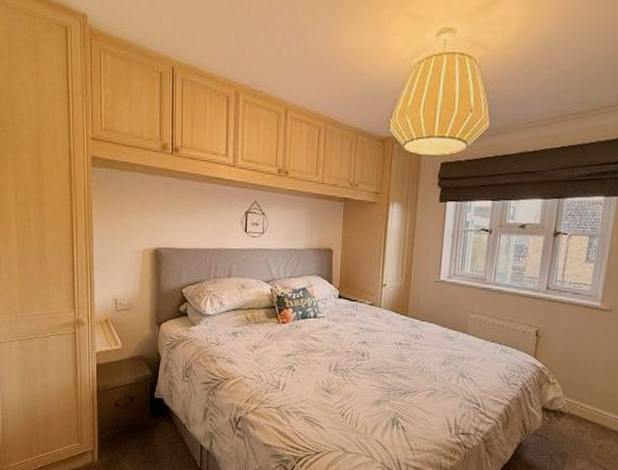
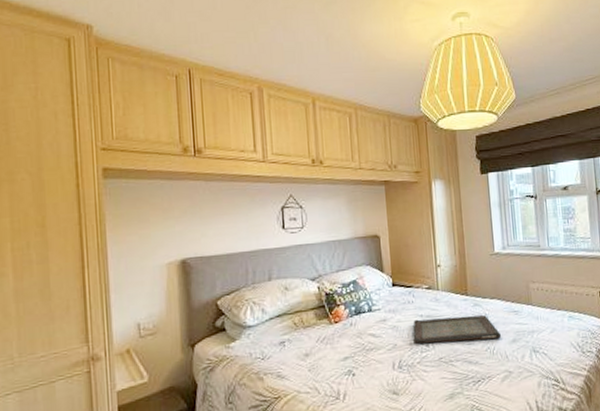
serving tray: none [351,331,433,360] -> present [413,315,502,344]

